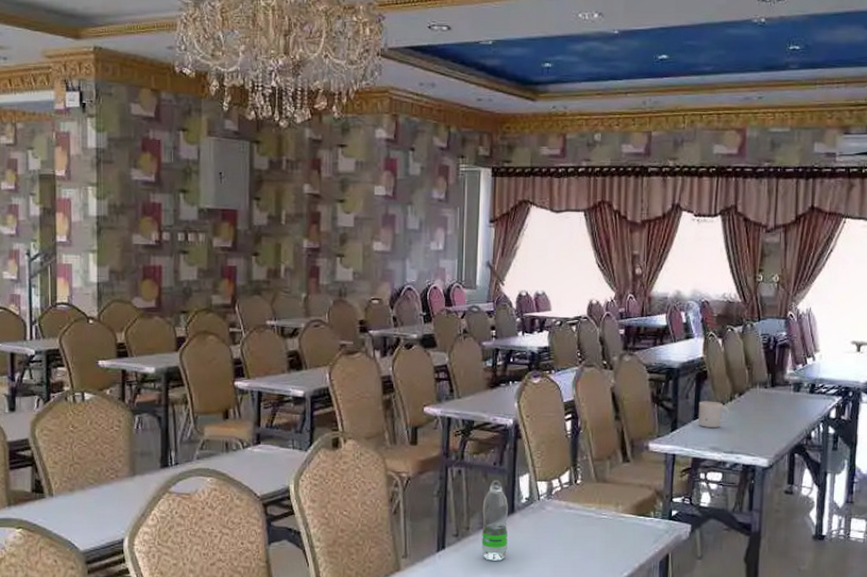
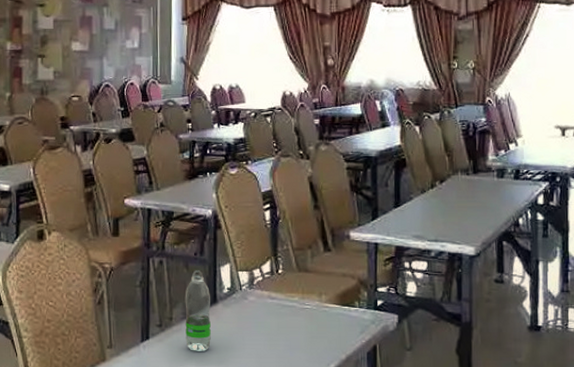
mug: present [698,401,730,428] -> none [398,189,432,215]

